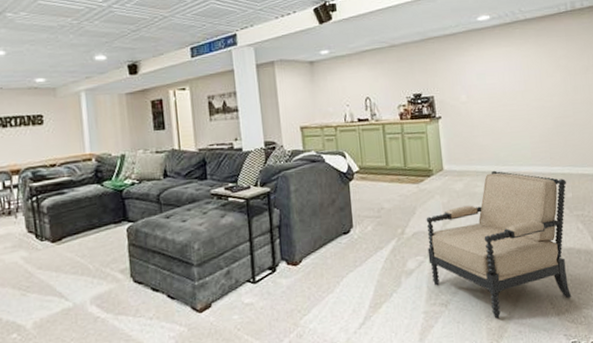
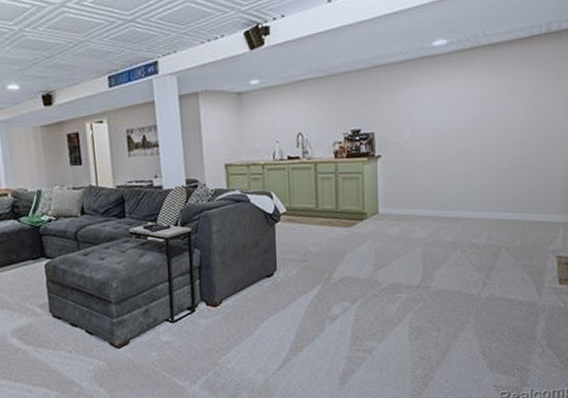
chair: present [426,170,572,319] -> none [355,215,515,367]

